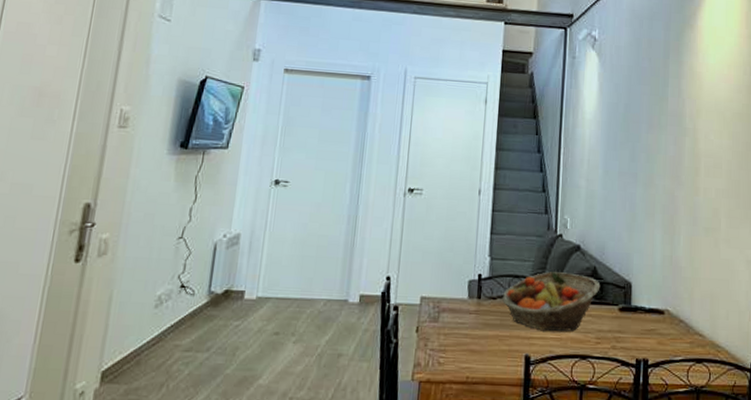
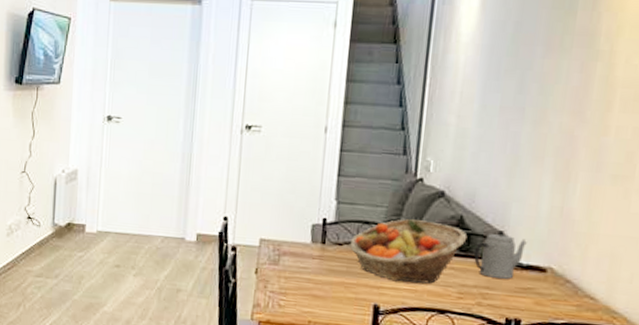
teapot: none [607,277,647,322] -> present [474,229,527,279]

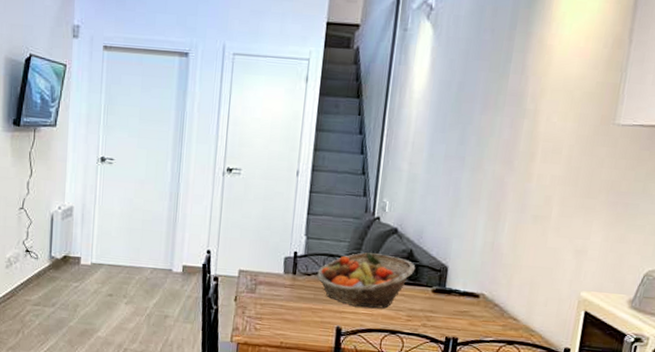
teapot: present [474,229,527,279] -> none [421,261,464,304]

